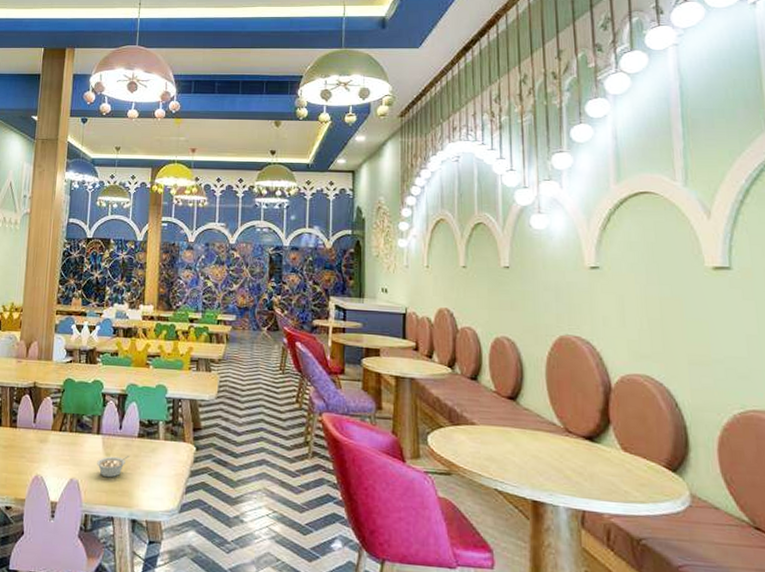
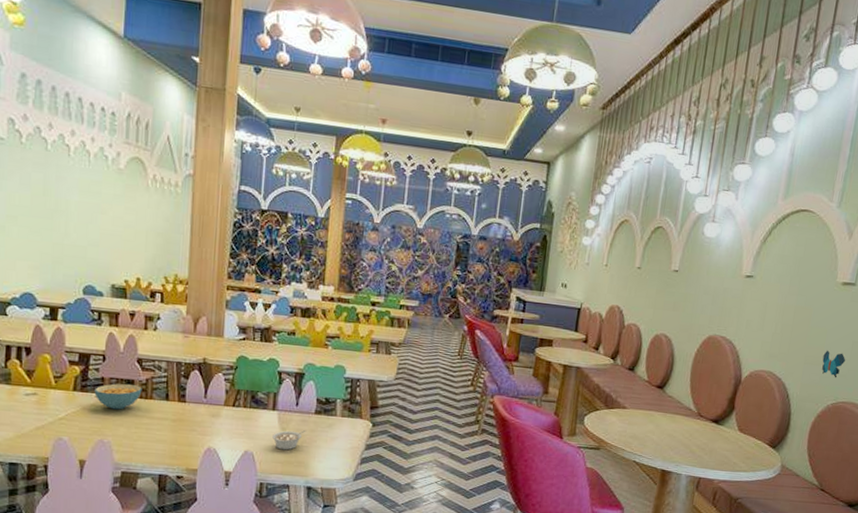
decorative butterfly: none [711,347,743,381] -> present [822,350,846,378]

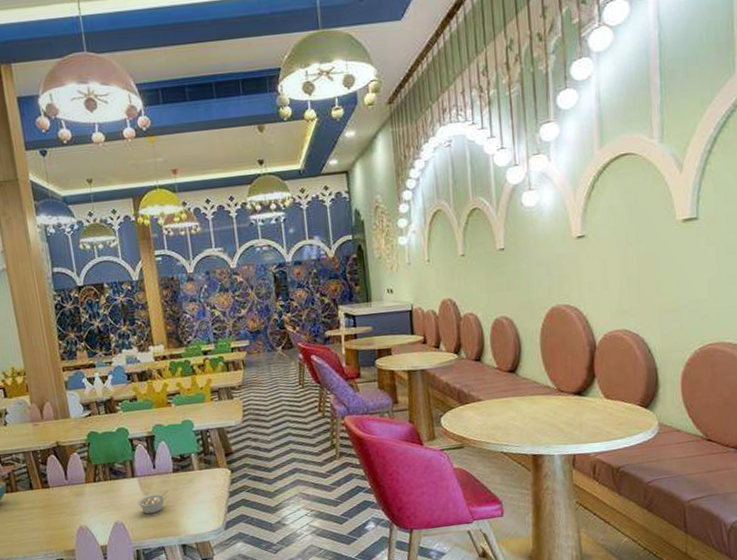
decorative butterfly: present [822,350,846,378] -> none [679,293,705,321]

